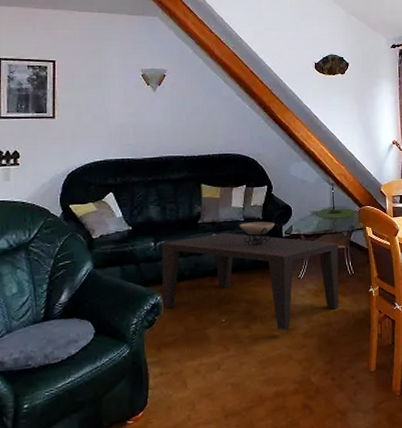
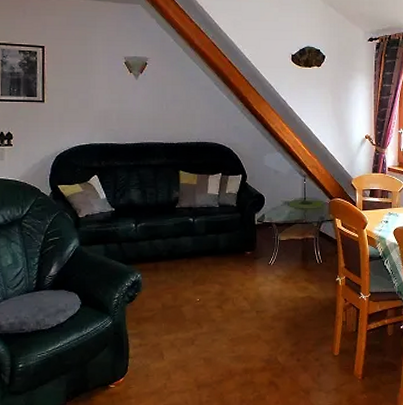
coffee table: present [161,232,339,330] -> none [141,217,308,312]
decorative bowl: present [234,221,279,246] -> none [209,209,252,232]

